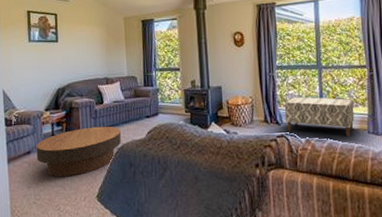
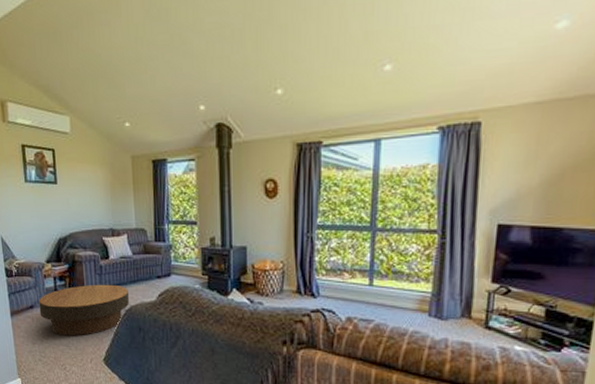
bench: present [284,97,355,137] -> none [322,265,414,319]

